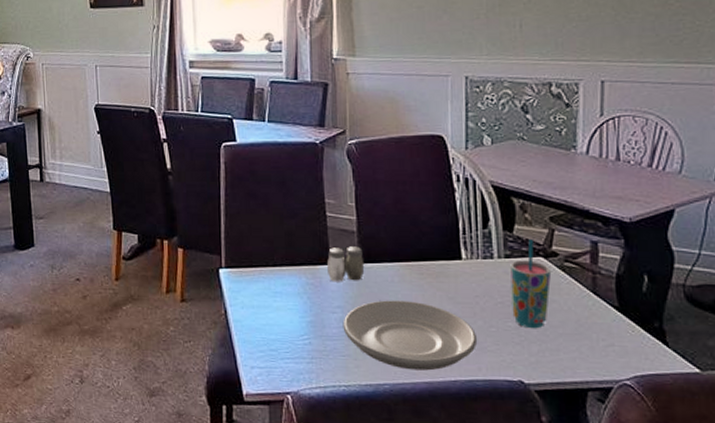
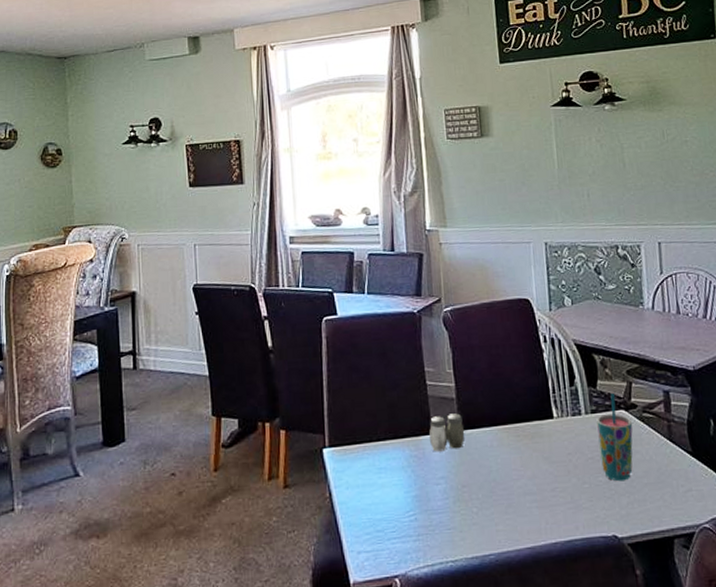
plate: present [343,300,478,371] -> none [447,464,573,537]

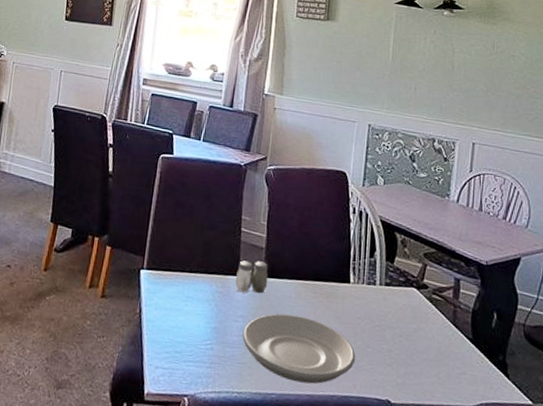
plate: none [447,464,573,537] -> present [242,314,356,384]
cup: present [596,394,633,482] -> none [387,271,422,353]

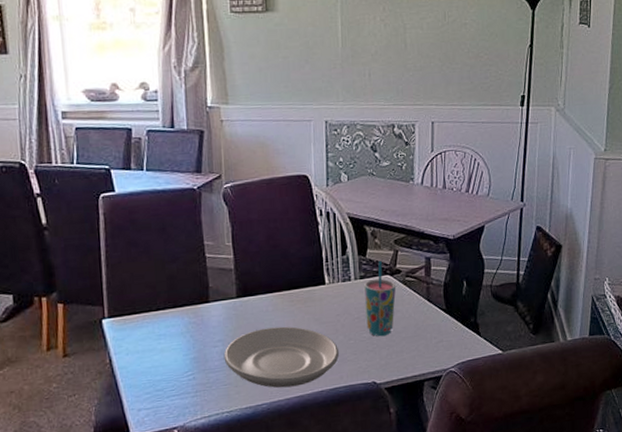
salt and pepper shaker: present [235,260,268,294] -> none [208,283,242,318]
cup: none [387,271,422,353] -> present [364,261,396,337]

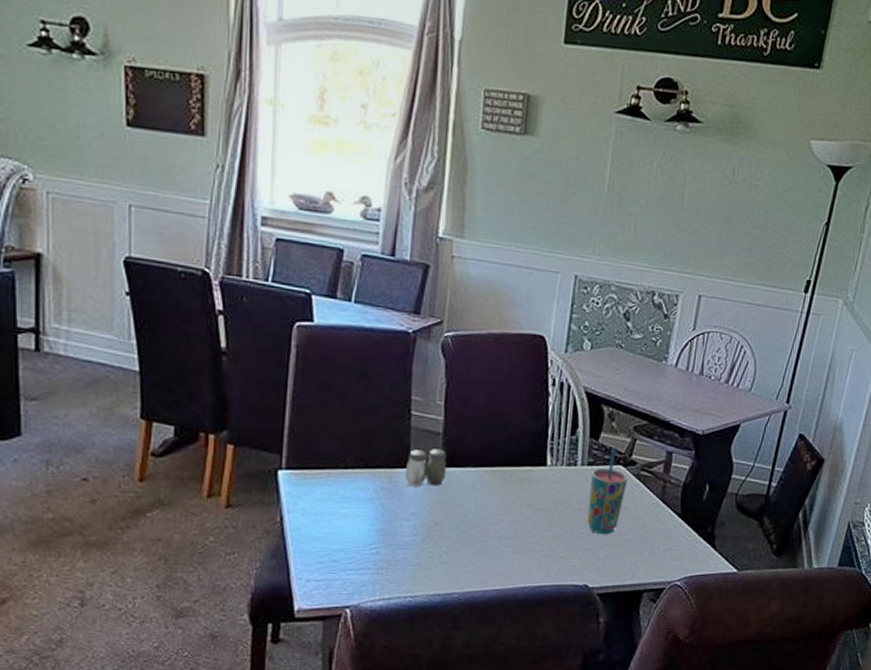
salt and pepper shaker: none [208,283,242,318] -> present [406,449,447,487]
plate: present [224,326,340,388] -> none [416,506,552,578]

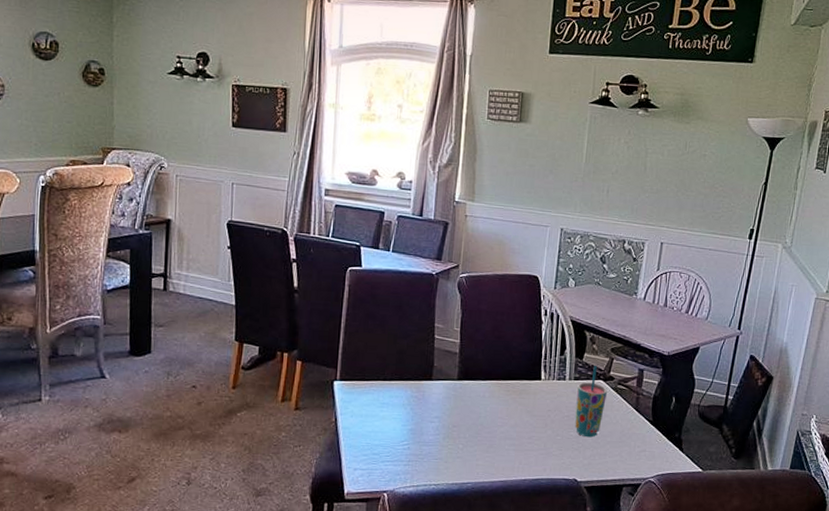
salt and pepper shaker: present [406,449,447,487] -> none [430,365,463,396]

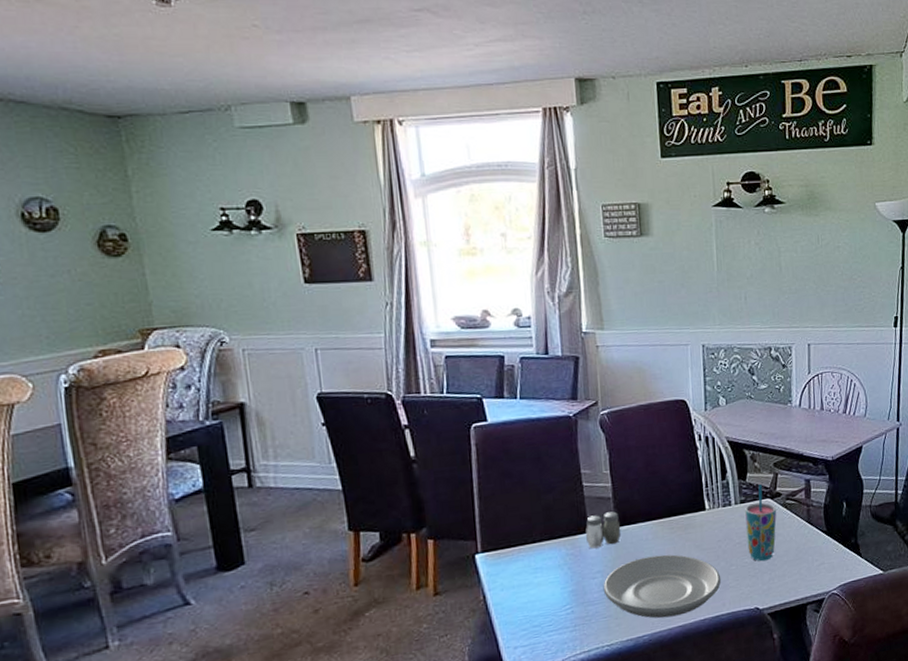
salt and pepper shaker: none [430,365,463,396] -> present [586,511,622,549]
plate: none [438,412,546,471] -> present [603,554,722,618]

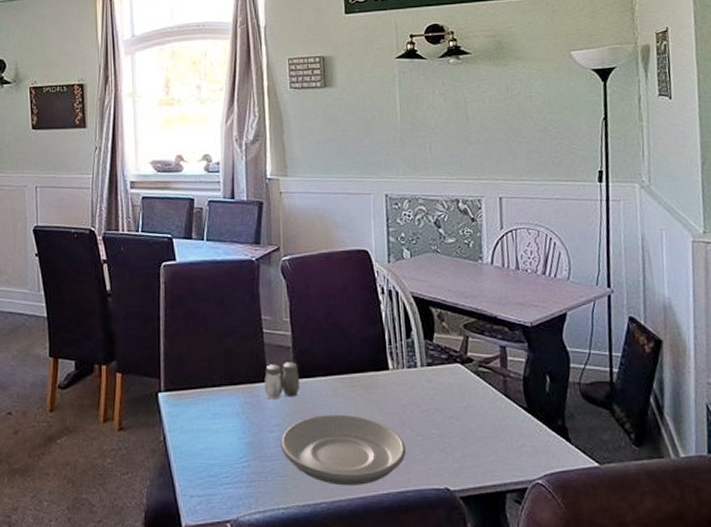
cup: present [745,485,777,562] -> none [432,347,469,435]

